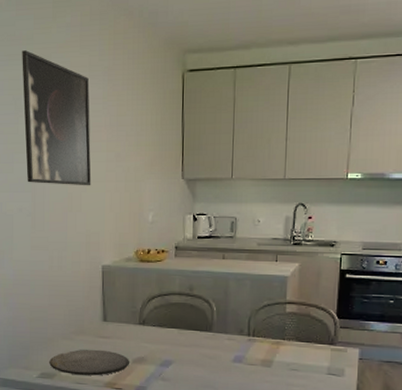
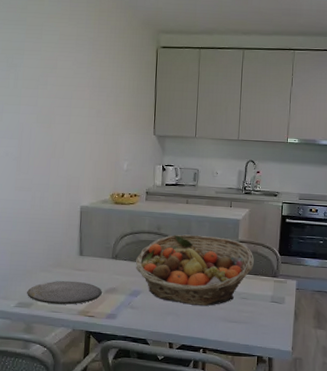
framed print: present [22,50,92,186] -> none [14,17,76,137]
fruit basket: none [165,295,306,378] -> present [135,234,254,306]

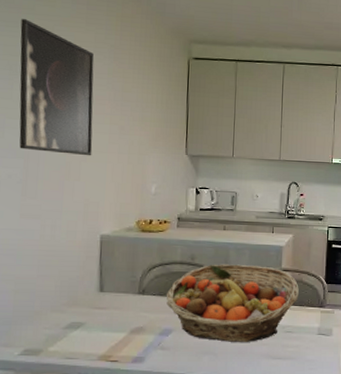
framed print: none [14,17,76,137] -> present [19,19,95,156]
plate: present [27,281,102,305] -> none [35,321,127,349]

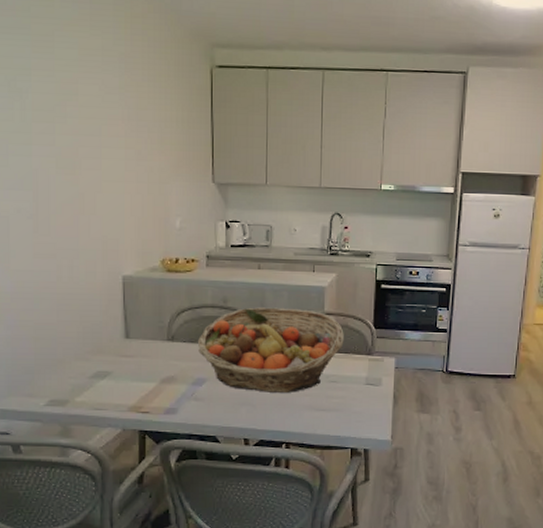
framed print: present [19,19,95,156] -> none [16,23,108,186]

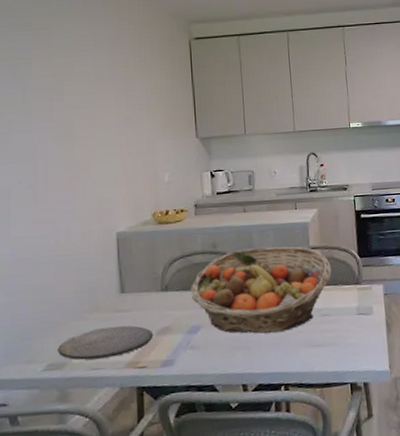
plate: none [60,370,157,400] -> present [58,325,153,360]

